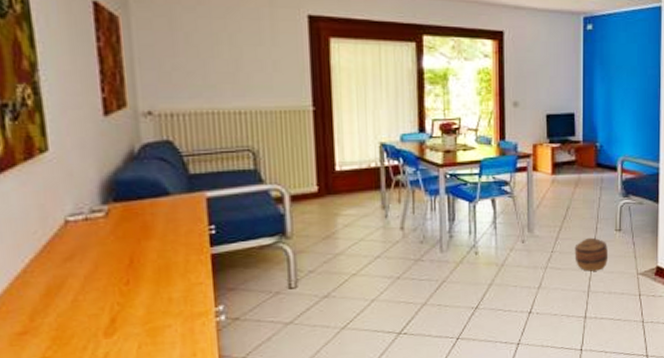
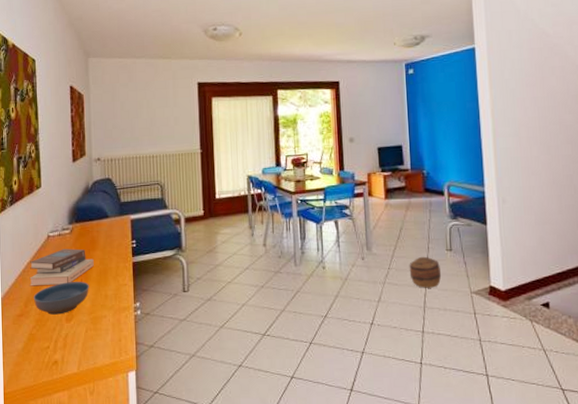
books: none [35,238,148,293] -> present [29,248,94,286]
bowl: none [44,282,142,329] -> present [33,282,89,315]

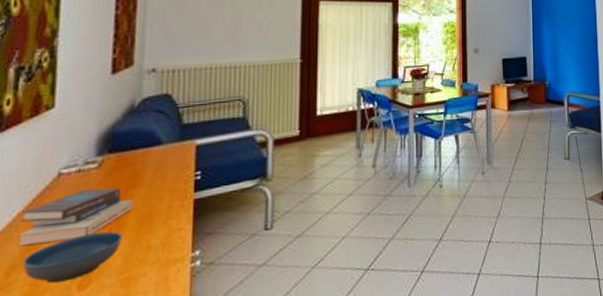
basket: present [409,256,441,288] -> none [529,166,559,199]

